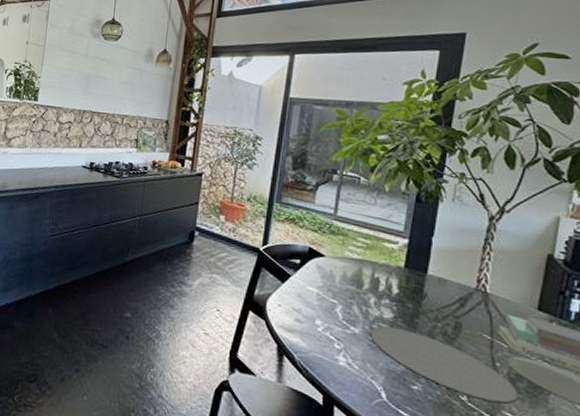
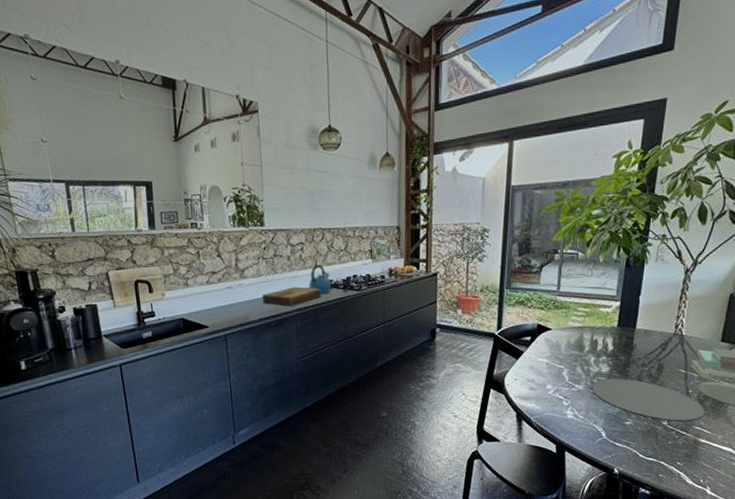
cutting board: none [23,163,81,182] -> present [261,286,321,307]
kettle: none [70,145,93,176] -> present [309,264,332,295]

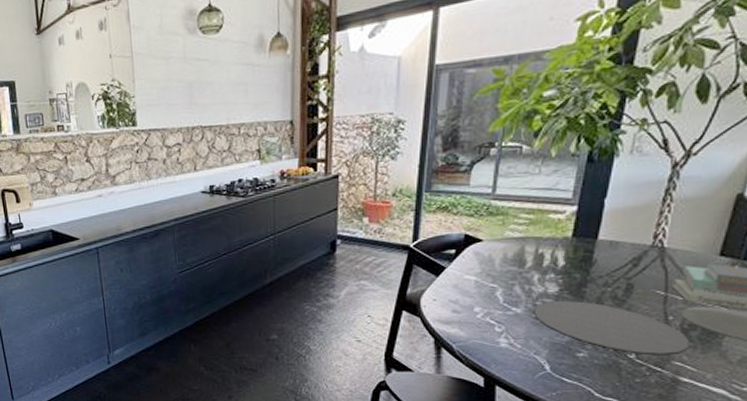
cutting board: present [261,286,321,307] -> none [135,193,201,216]
kettle: present [309,264,332,295] -> none [187,168,214,203]

